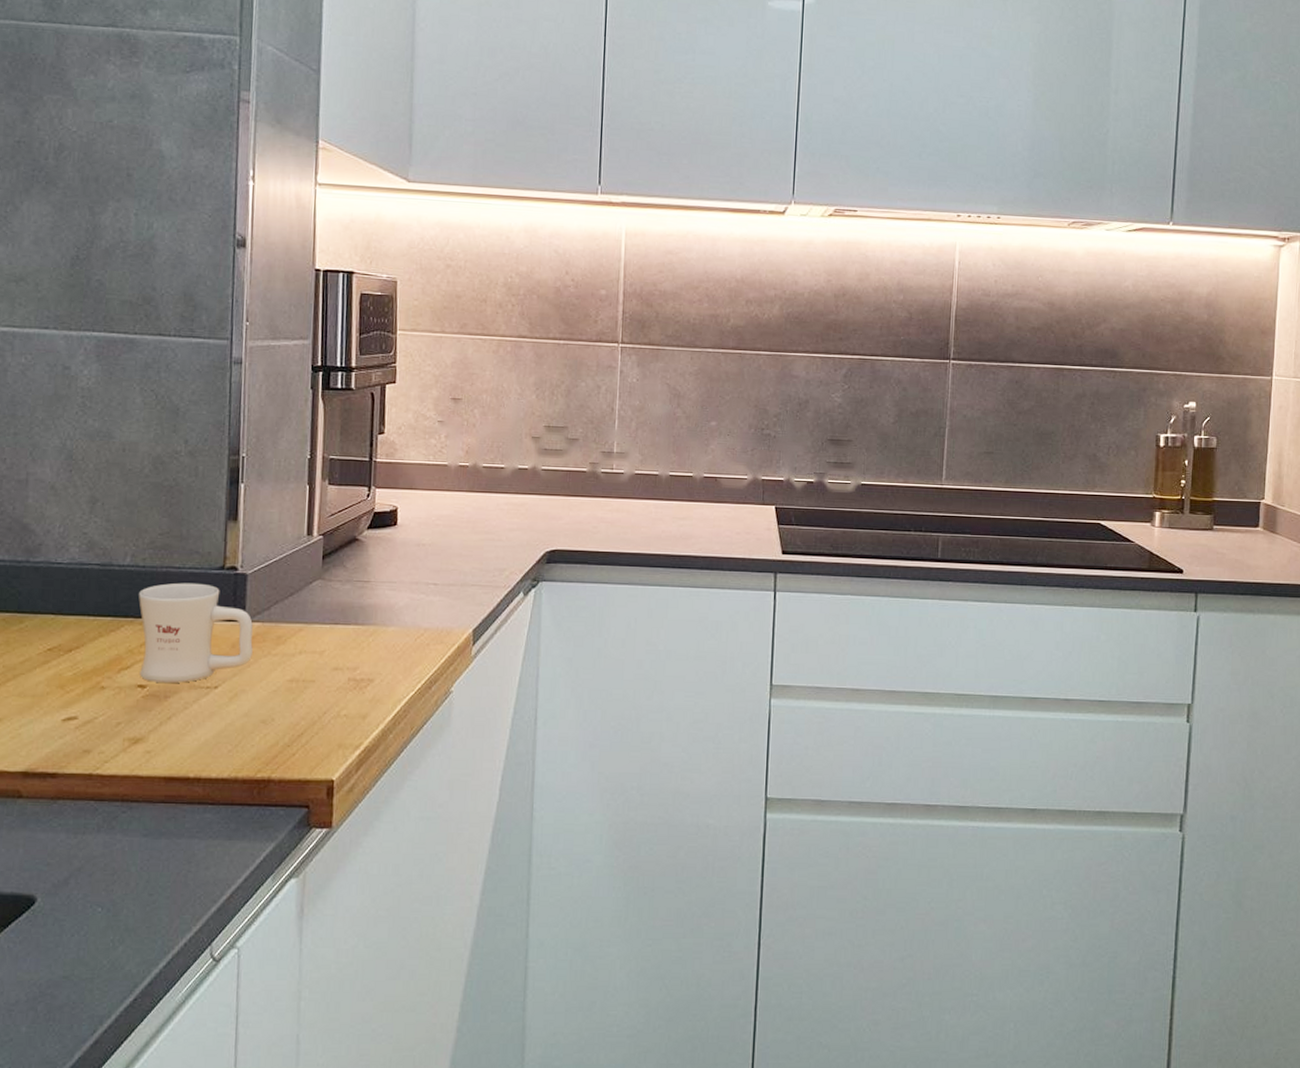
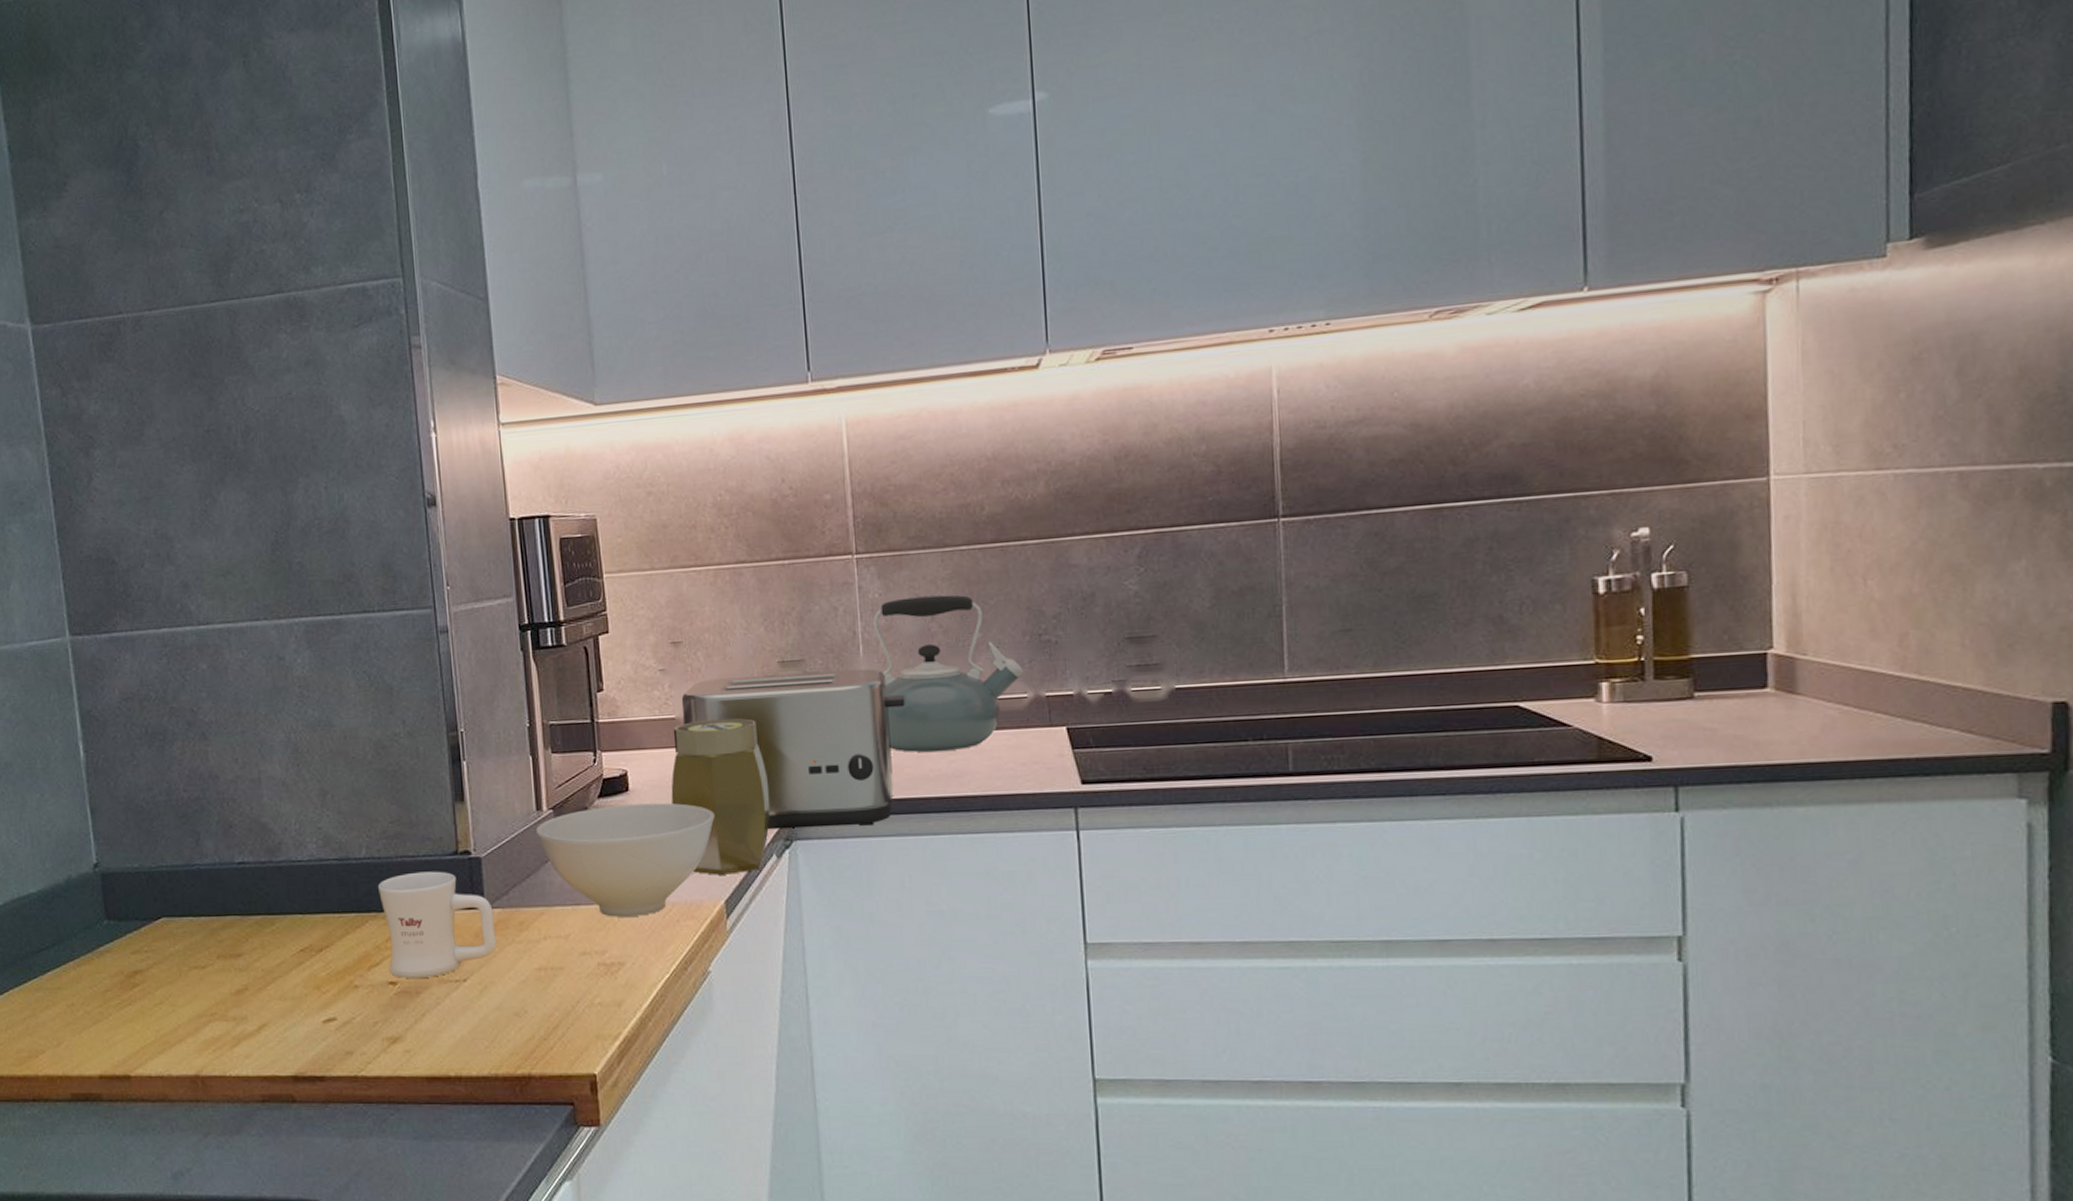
bowl: none [305,537,473,638] -> present [536,802,715,917]
jar: none [435,469,524,607] -> present [671,718,771,875]
toaster: none [454,434,648,575] -> present [681,669,905,830]
kettle: none [628,385,747,517] -> present [872,595,1024,752]

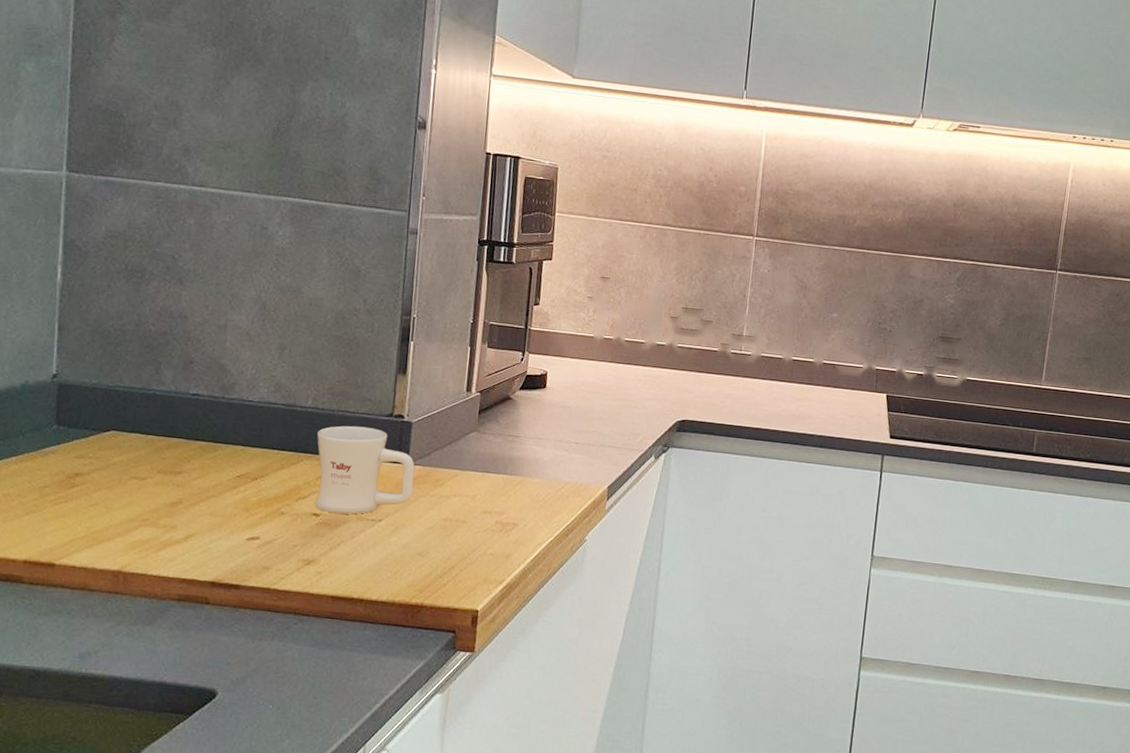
bowl: present [536,802,715,917] -> none [463,397,612,489]
jar: present [671,718,771,875] -> none [579,342,659,466]
toaster: present [681,669,905,830] -> none [599,311,774,446]
kettle: present [872,595,1024,752] -> none [755,277,864,399]

